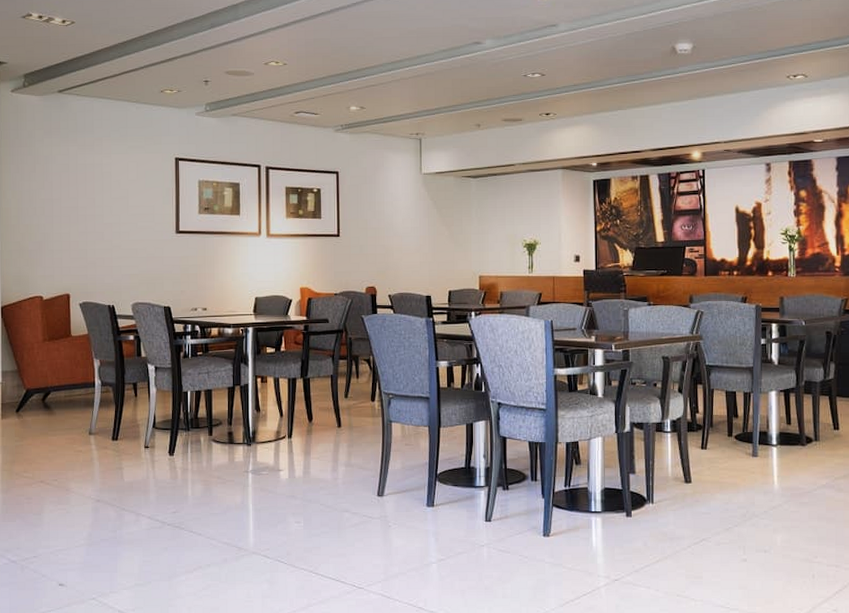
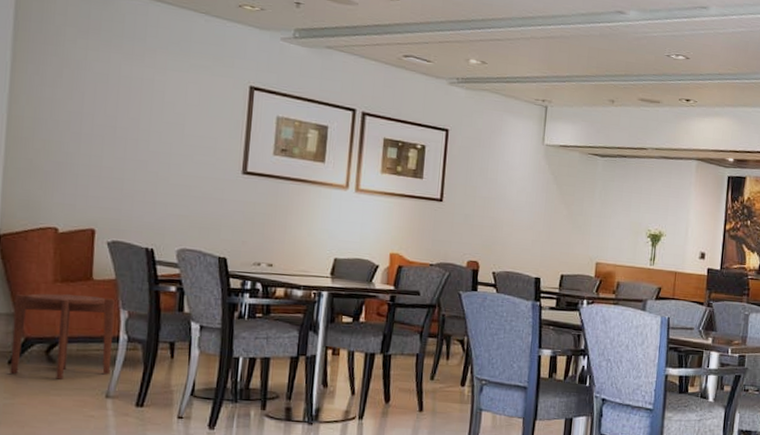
side table: none [17,349,91,422] -> present [10,293,116,380]

